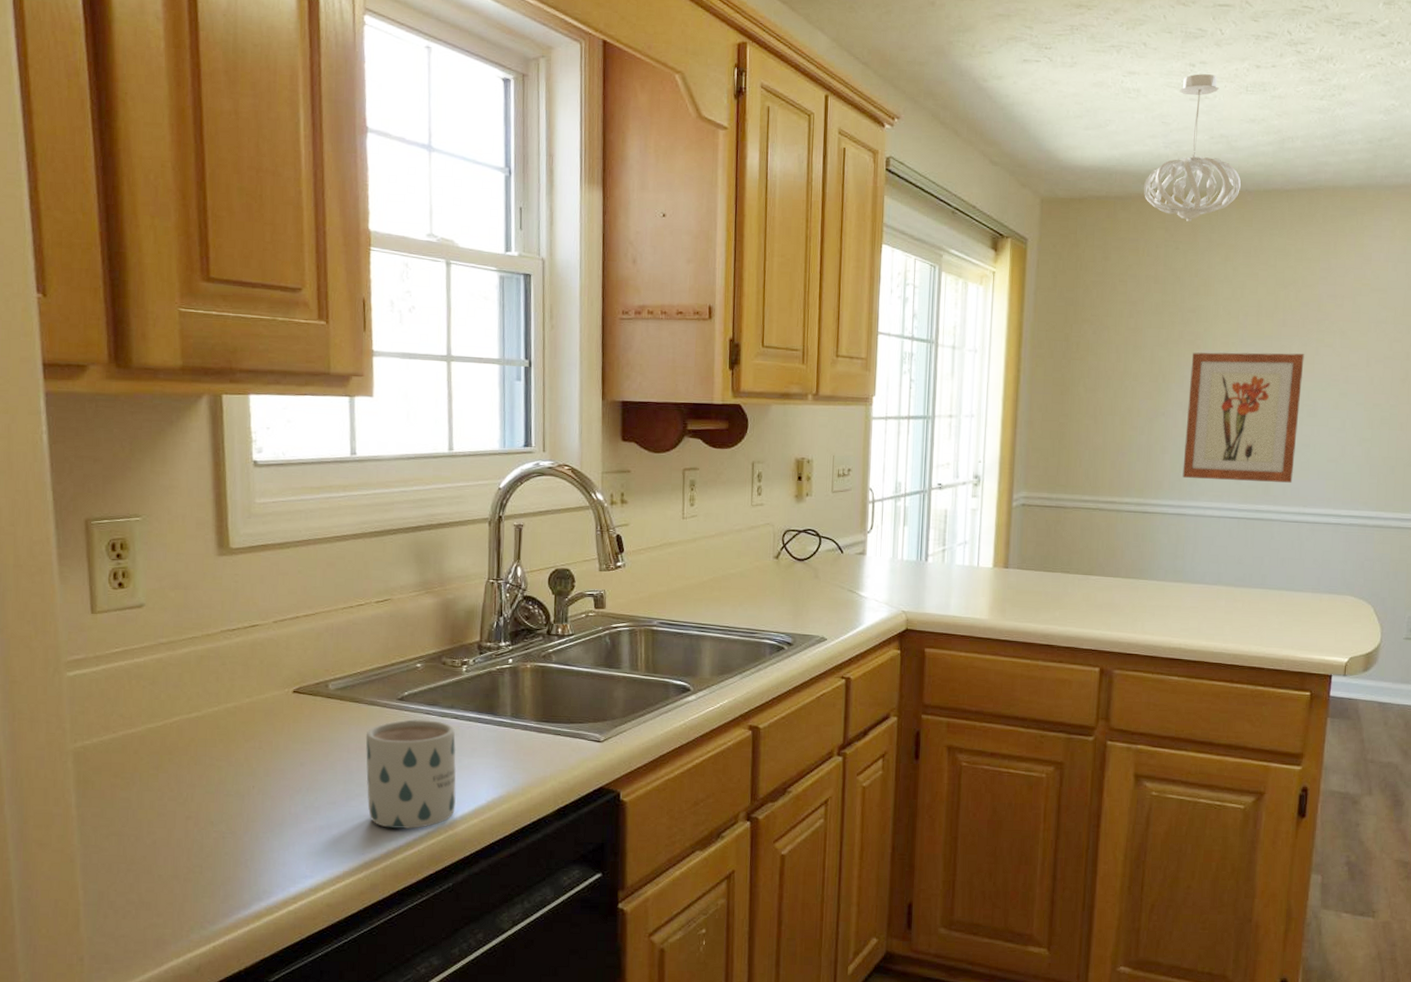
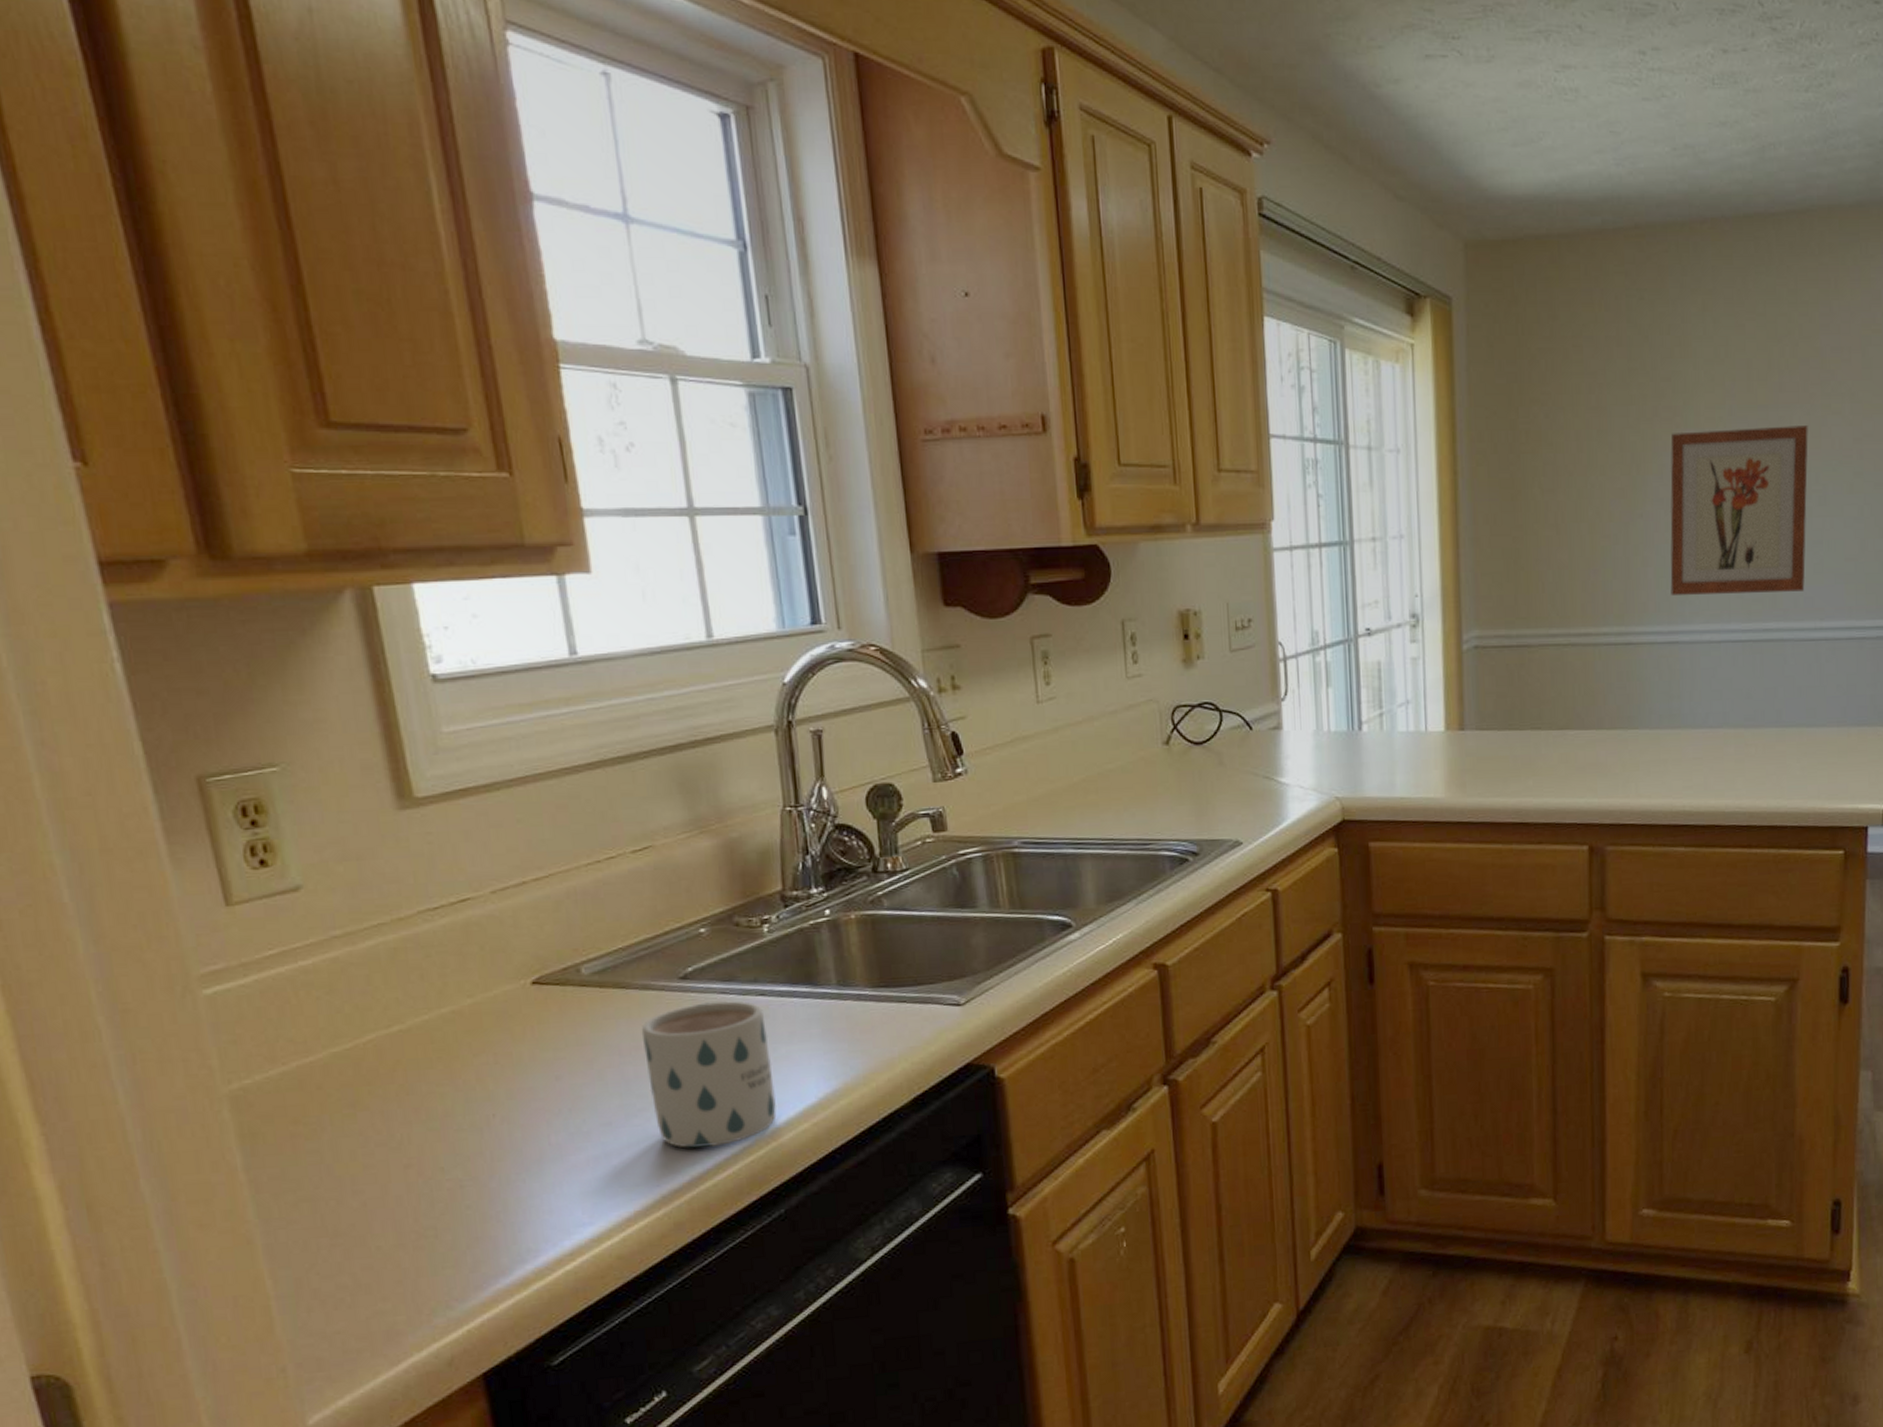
pendant light: present [1143,74,1241,222] -> none [1593,64,1714,263]

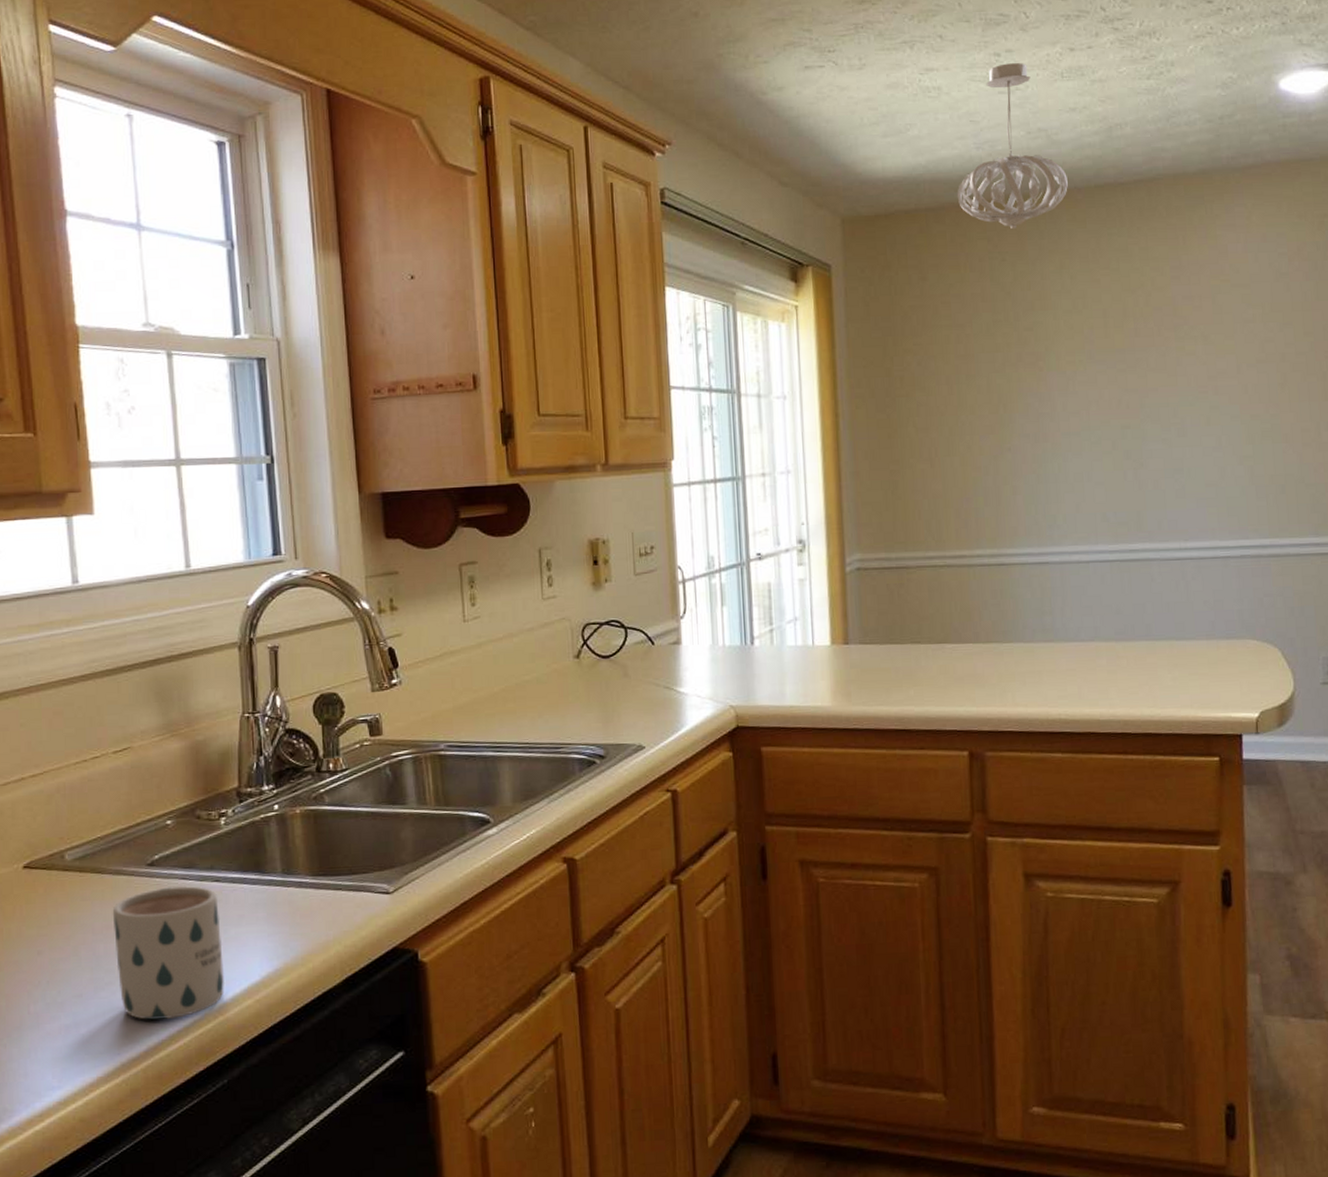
pendant light: none [1593,64,1714,263] -> present [957,63,1068,230]
wall art: present [1670,425,1808,595] -> none [1035,366,1168,520]

